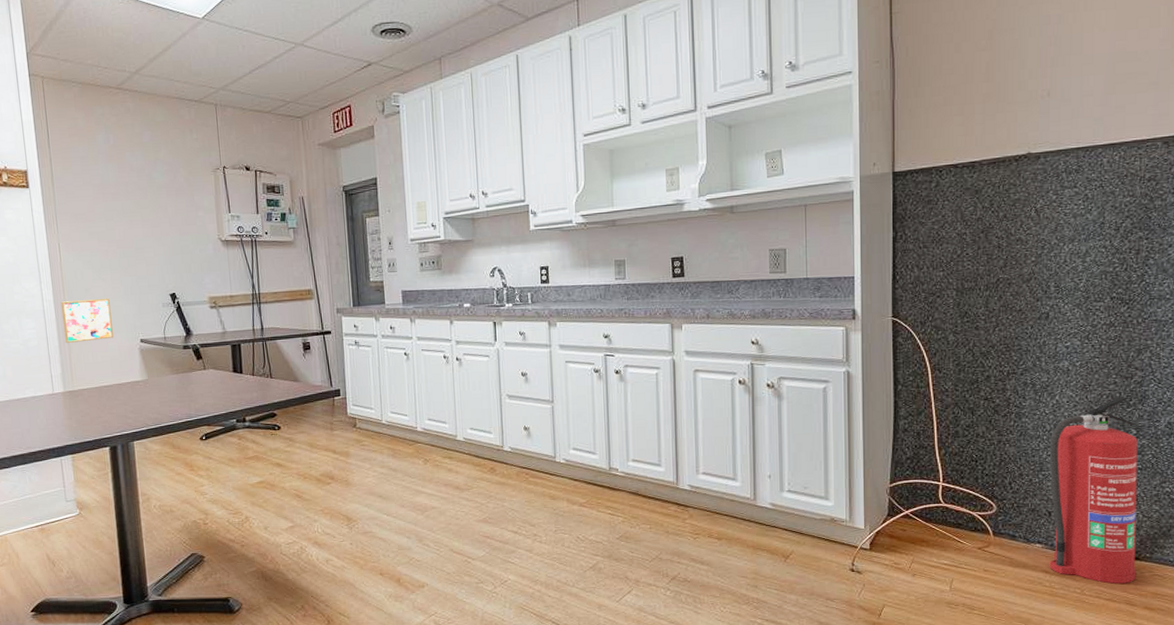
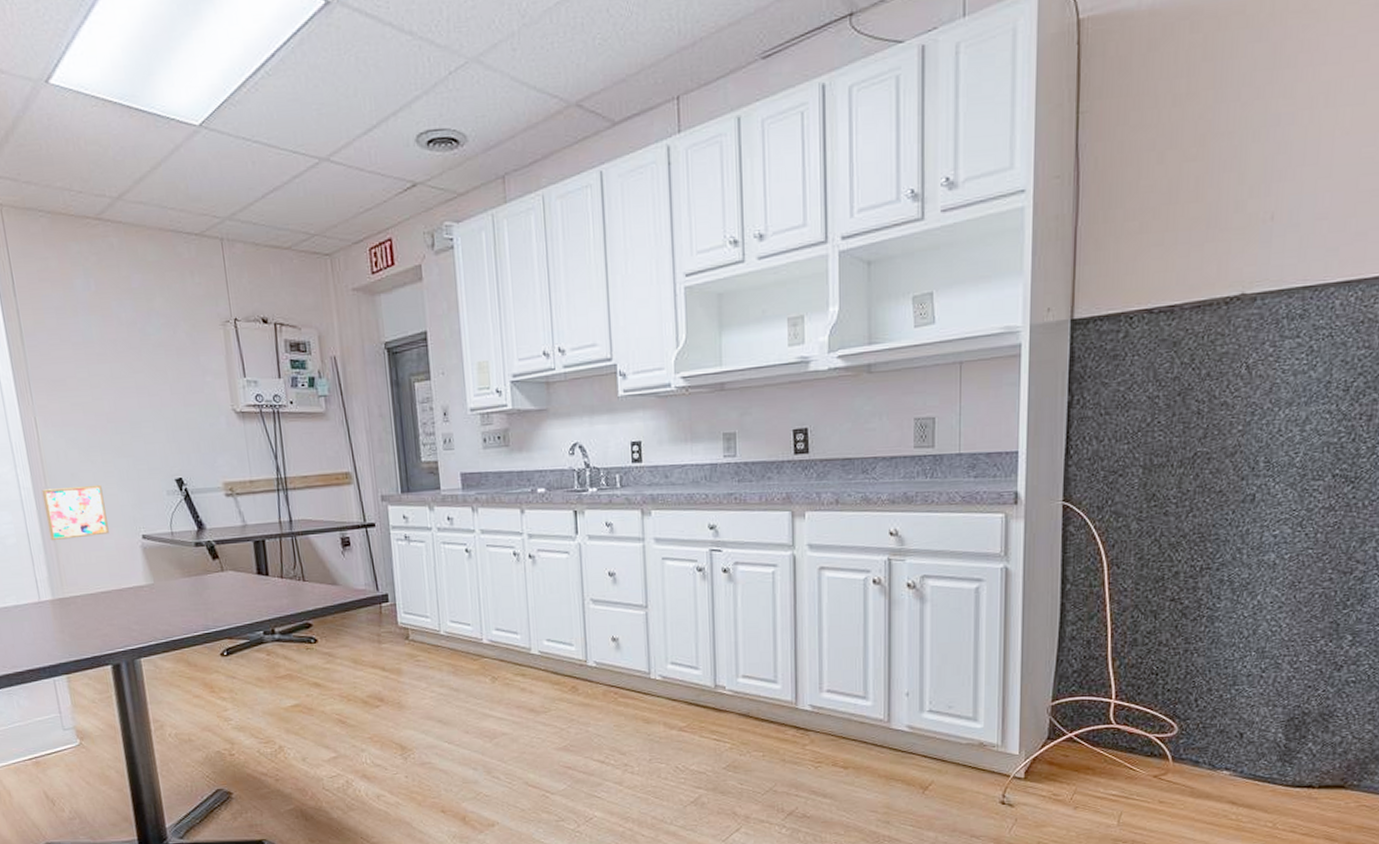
fire extinguisher: present [1049,397,1138,584] -> none [1237,596,1353,816]

